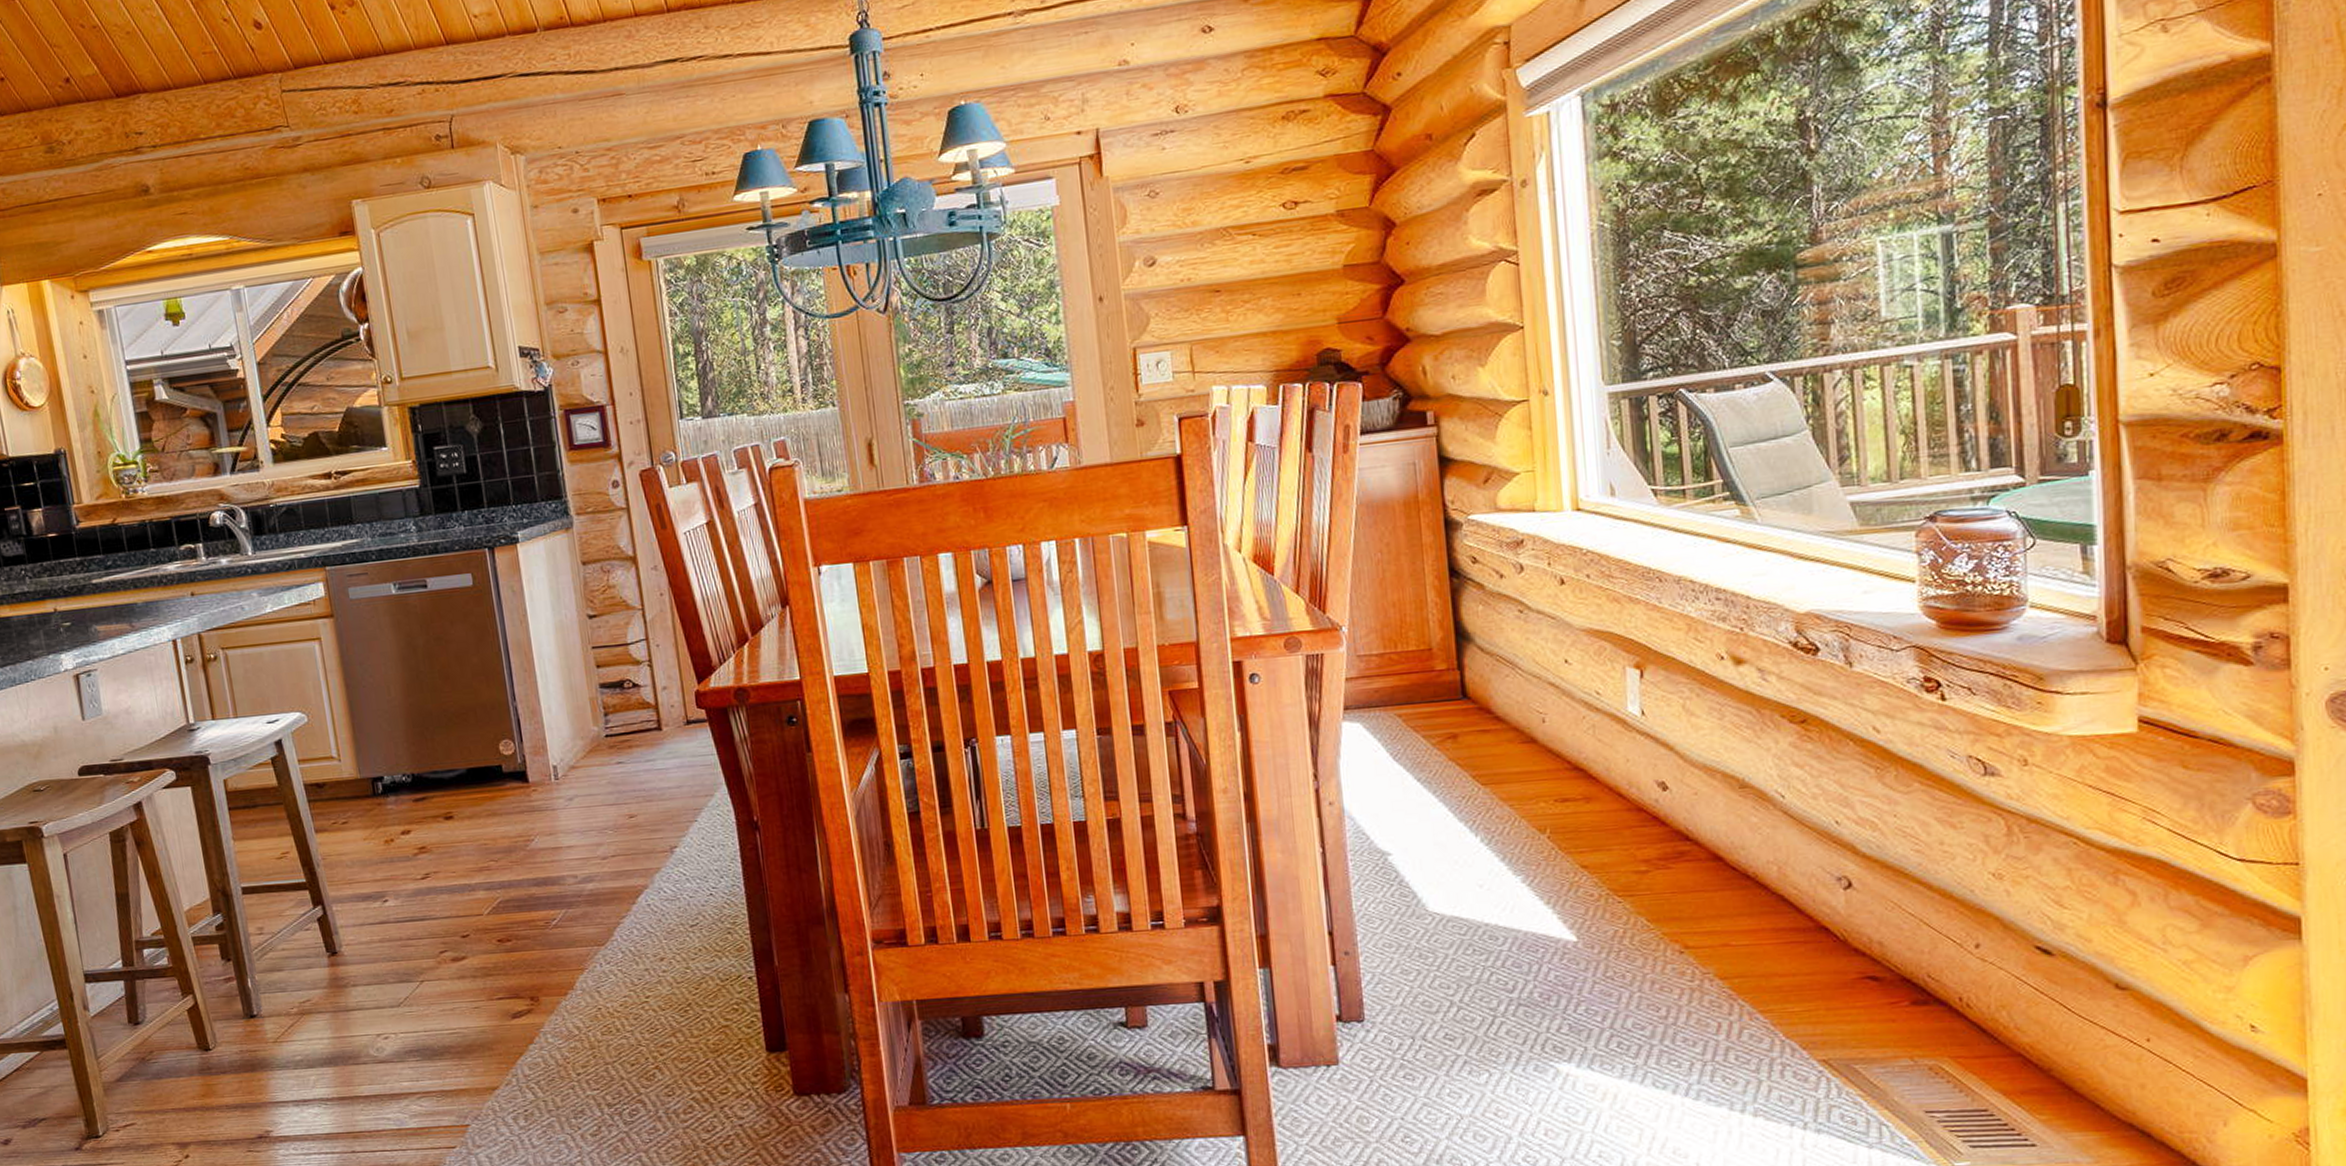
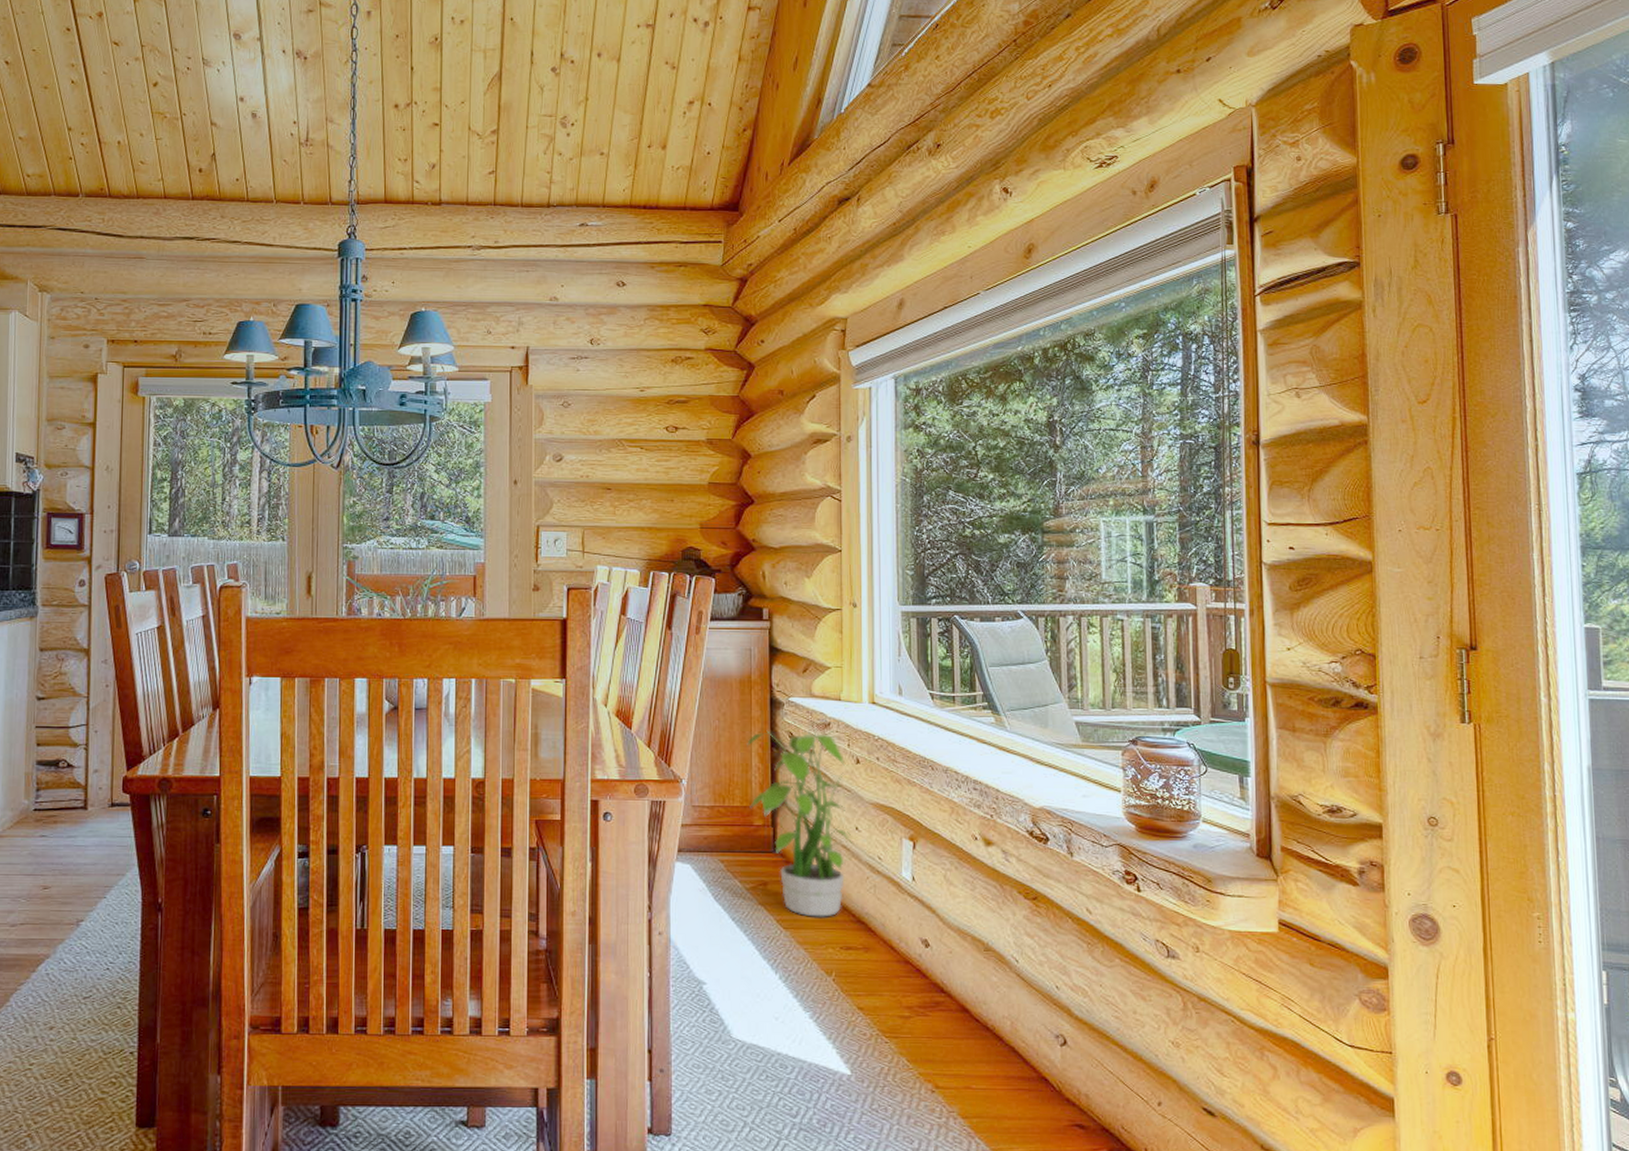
potted plant: none [1419,546,1561,769] -> present [747,725,852,917]

